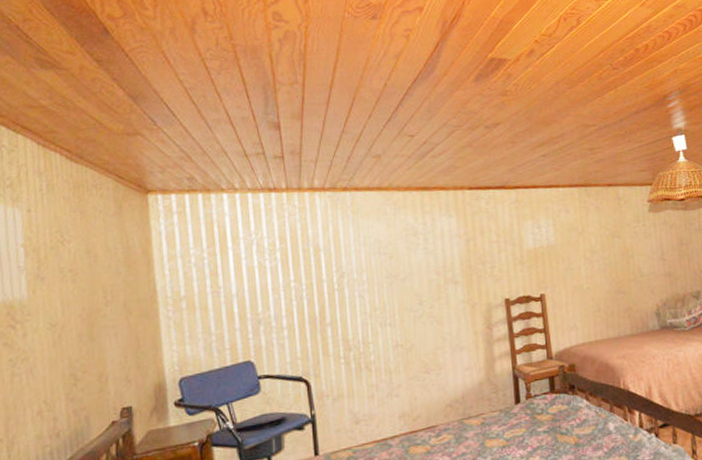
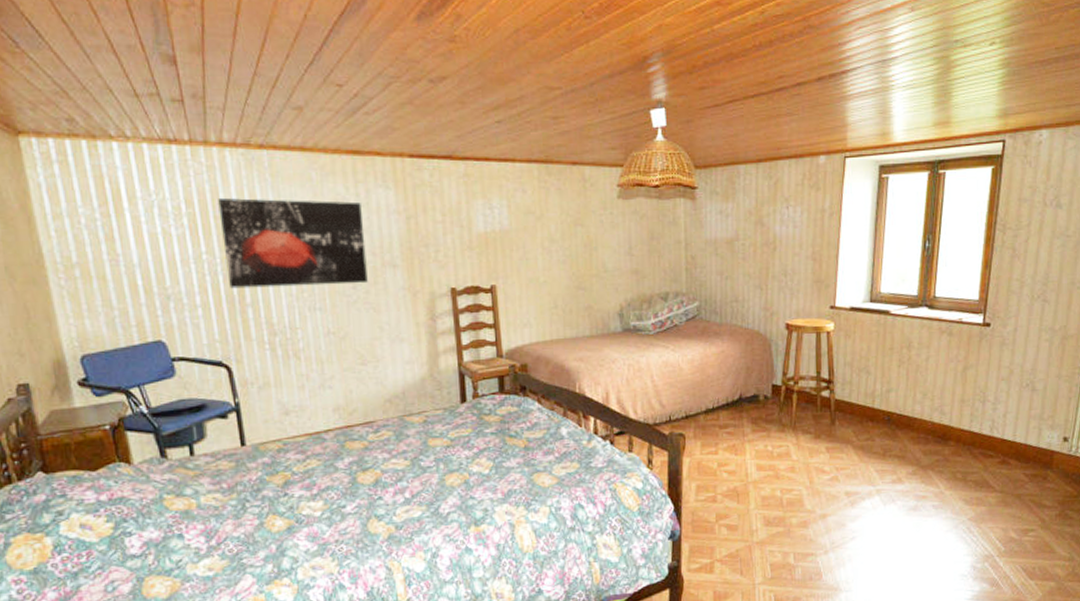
wall art: none [307,229,432,311] -> present [218,198,368,289]

